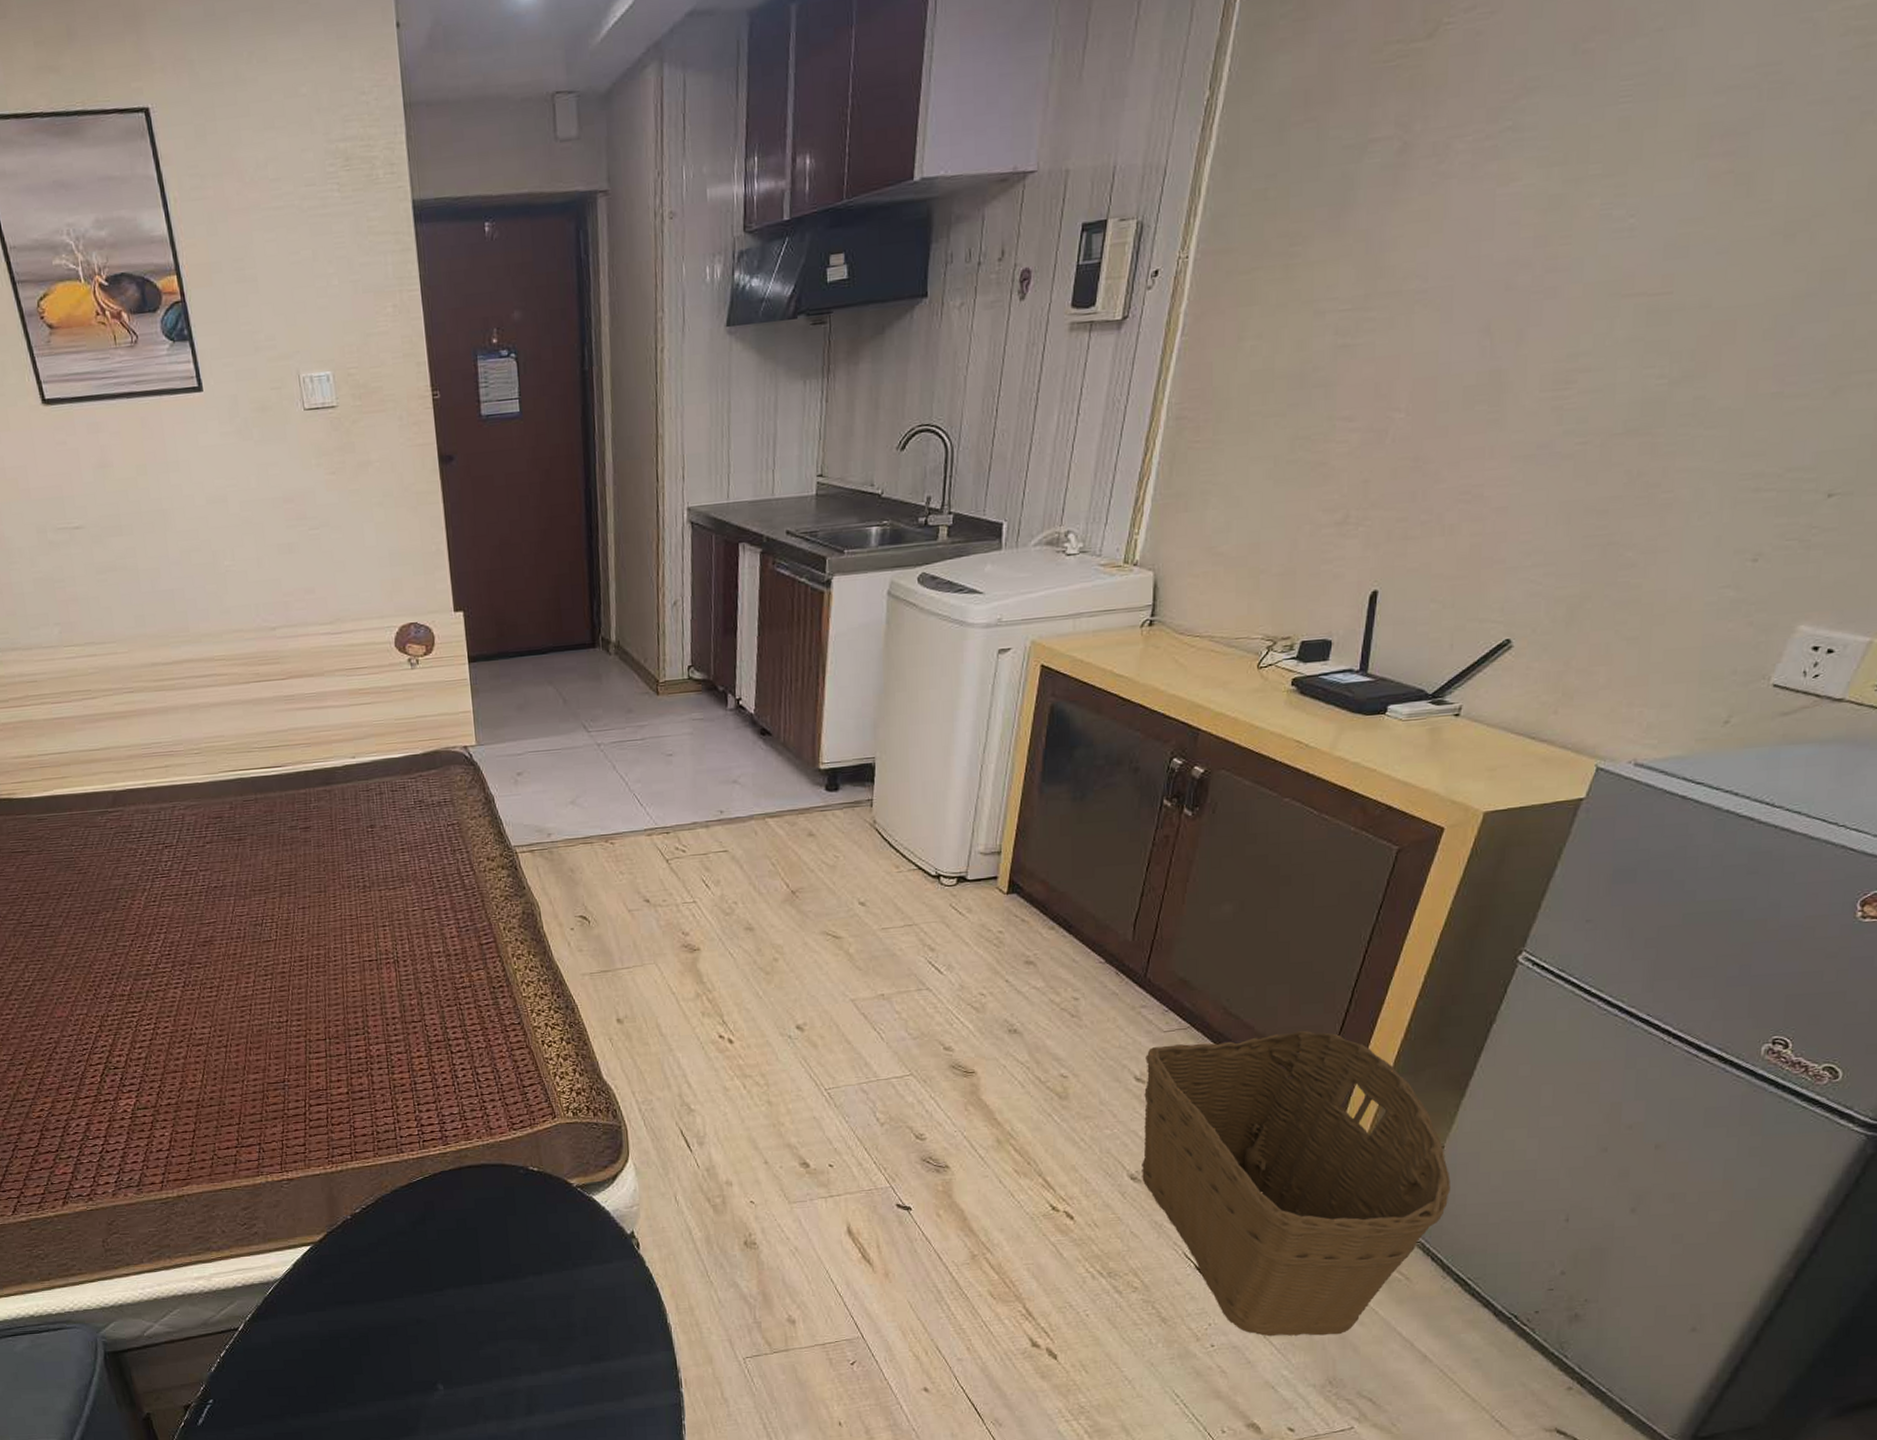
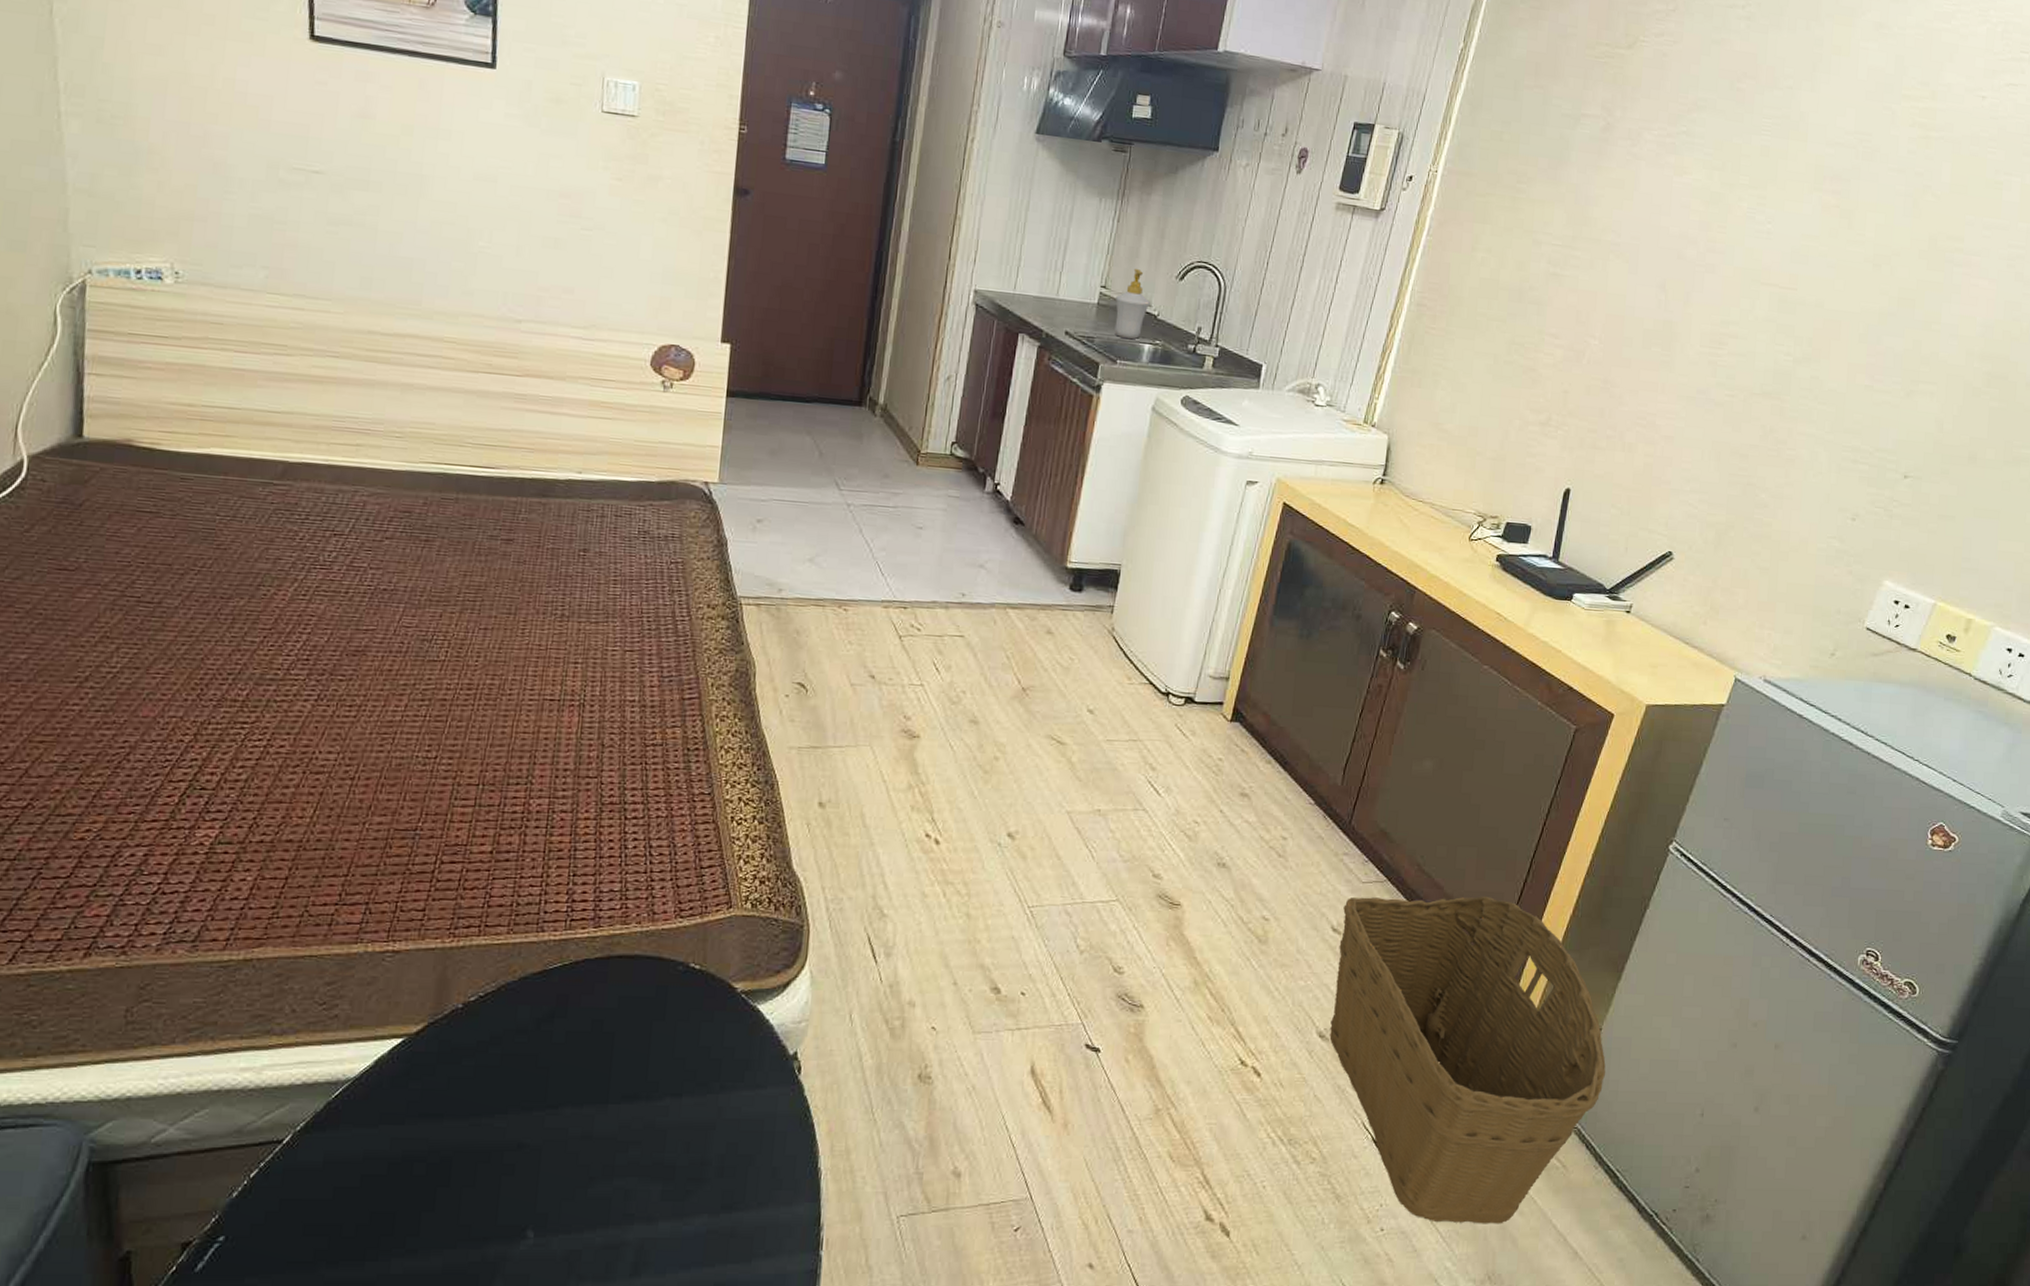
soap bottle: none [835,447,873,526] -> present [1114,268,1151,340]

